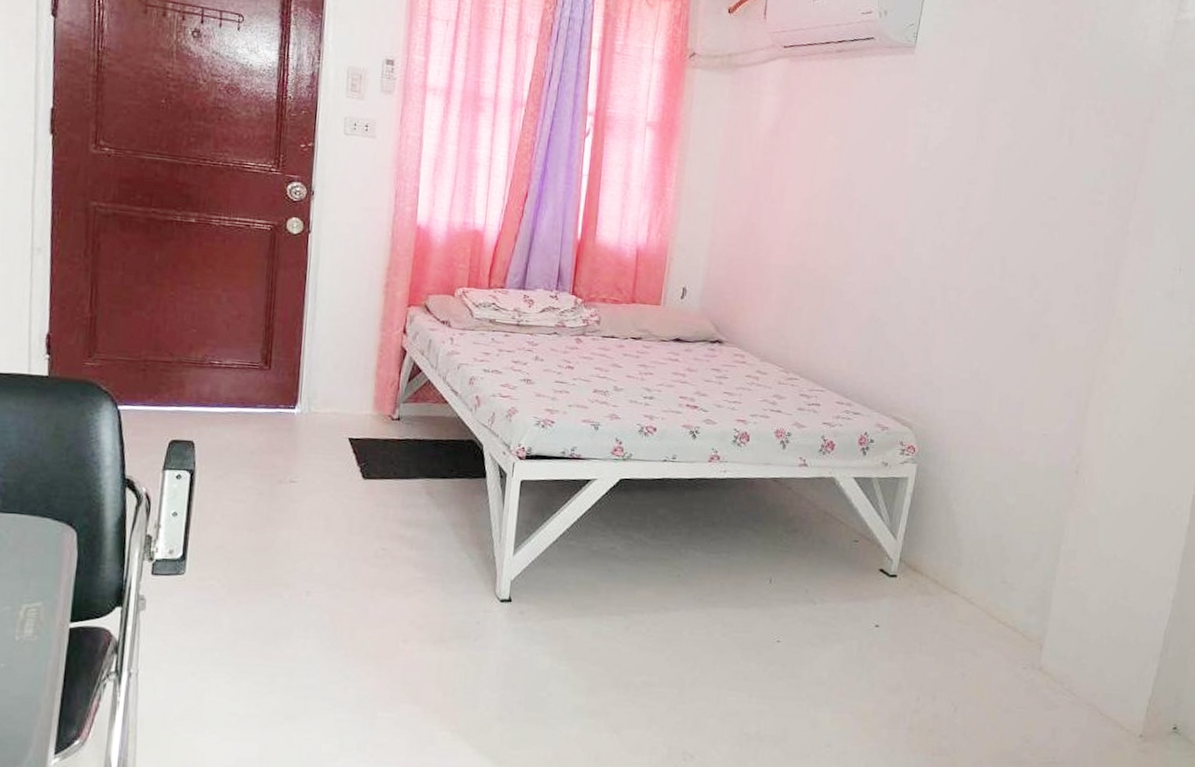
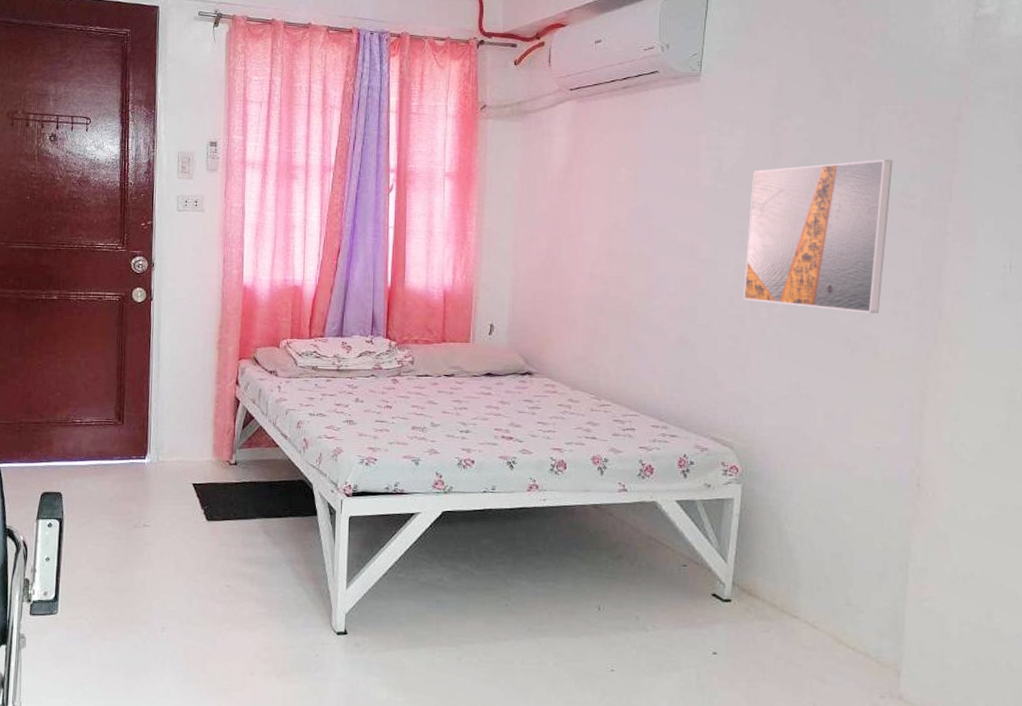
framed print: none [936,151,1087,305] -> present [744,160,893,313]

